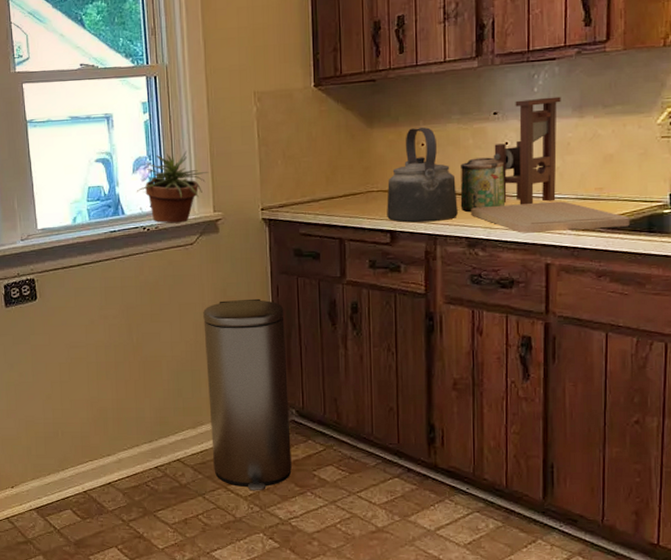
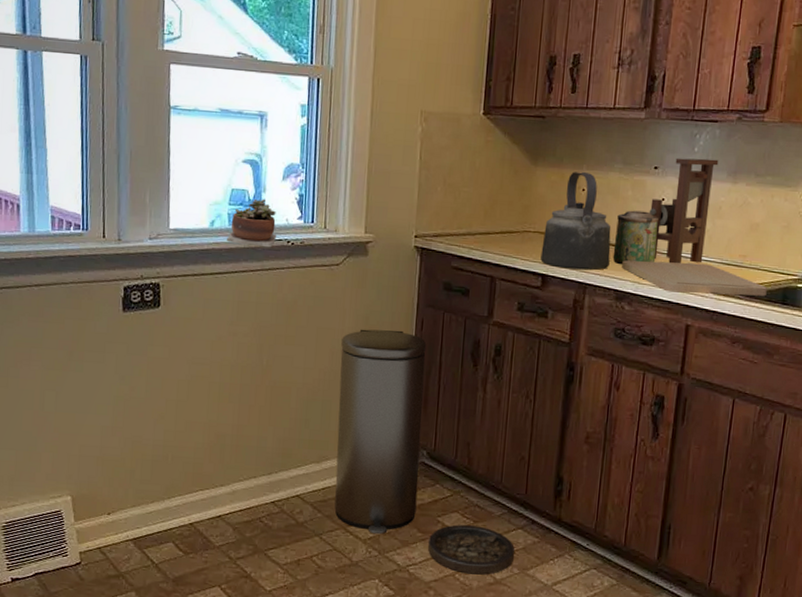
succulent plant: none [88,192,134,236] -> present [226,199,277,248]
potted plant: present [137,150,209,224] -> none [285,163,365,242]
pet bowl: none [307,477,393,524] -> present [428,524,514,575]

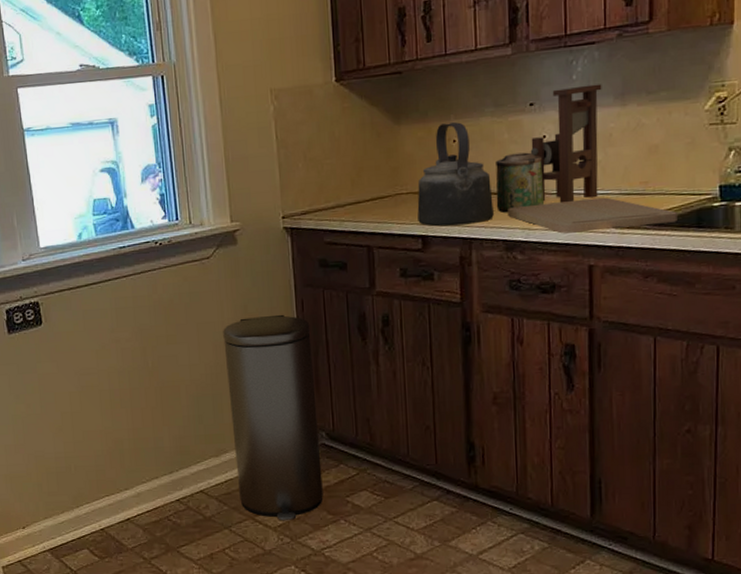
succulent plant: present [226,199,277,248] -> none [95,204,144,253]
pet bowl: present [428,524,514,575] -> none [340,502,433,552]

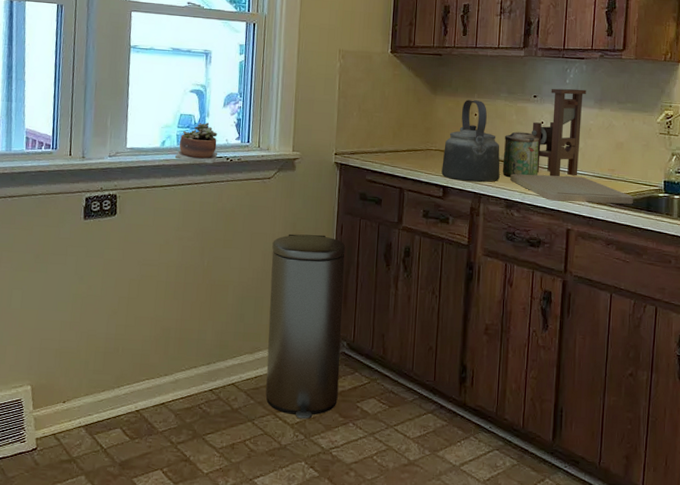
succulent plant: none [95,204,144,253] -> present [174,122,218,164]

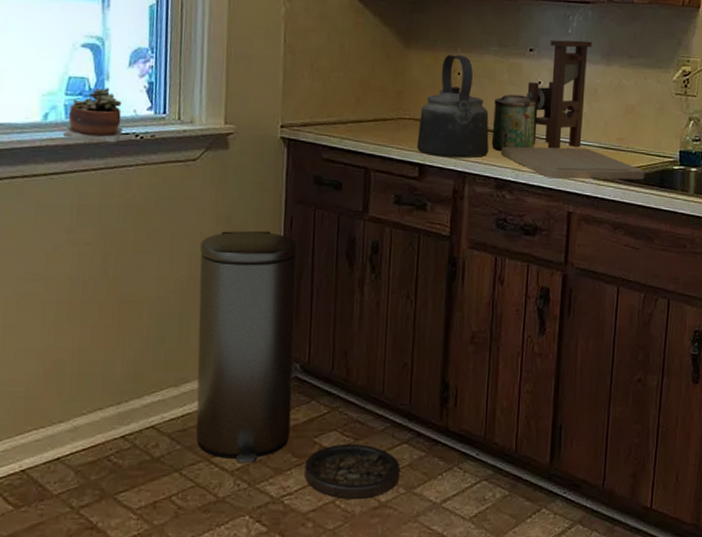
pet bowl: none [349,409,425,457] -> present [304,444,400,499]

